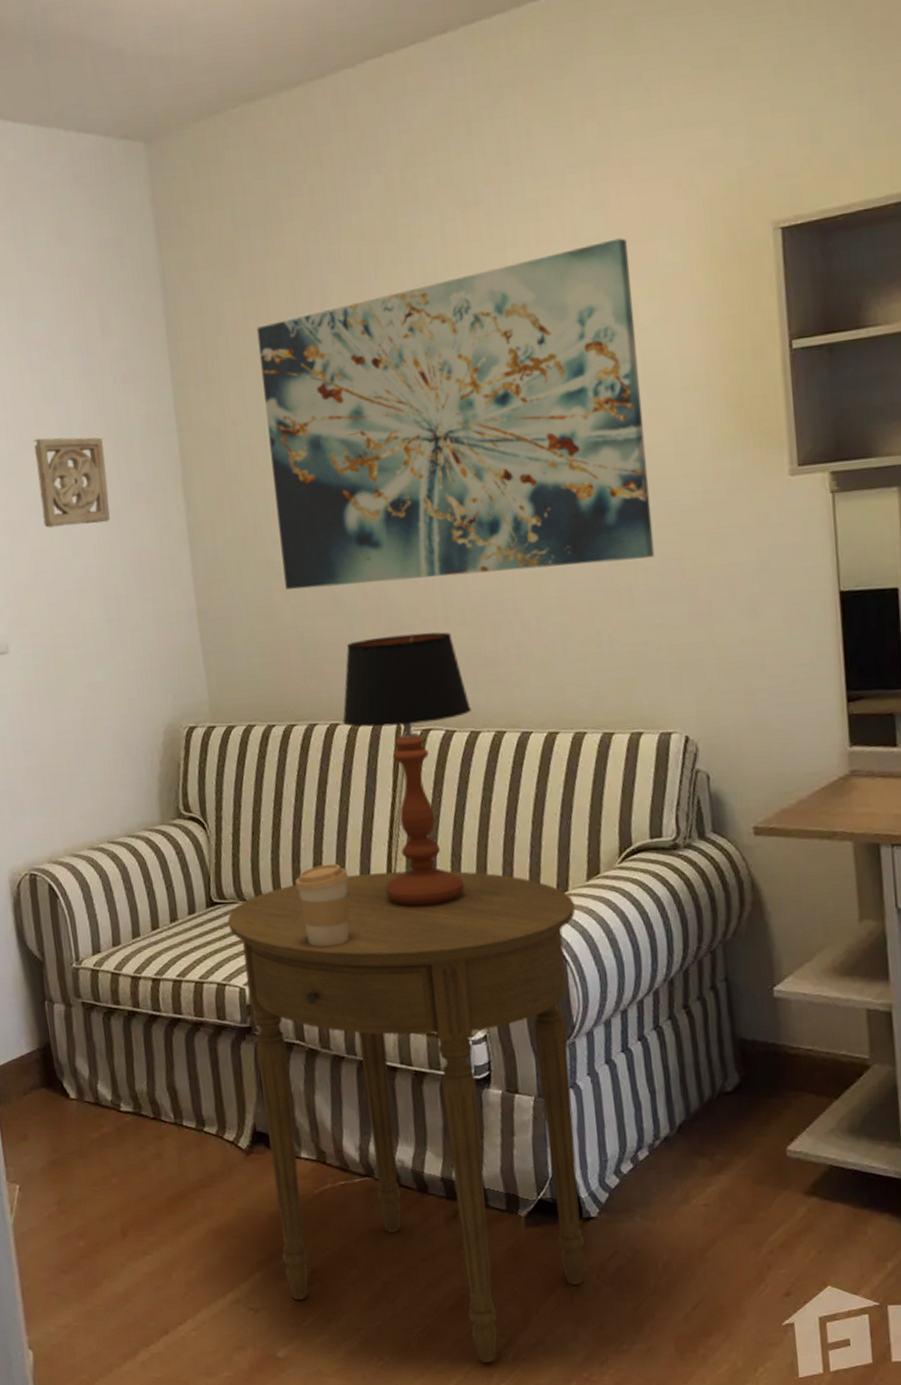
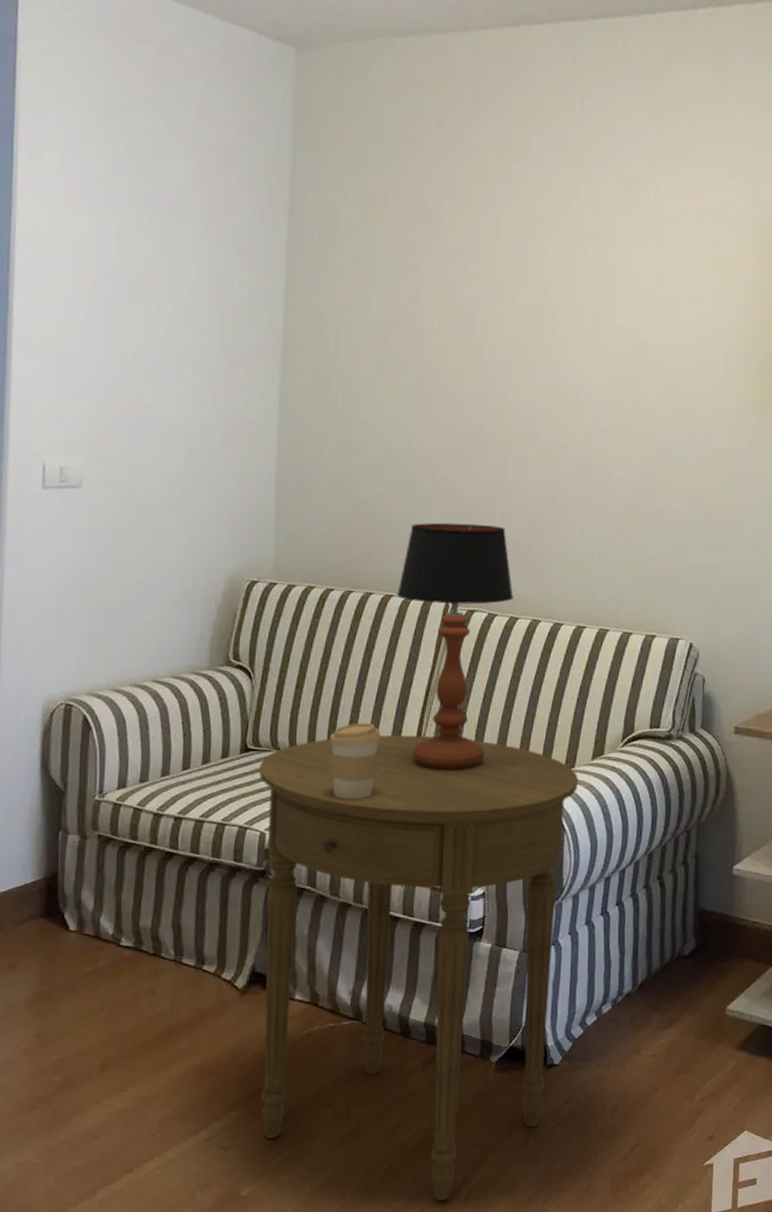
wall ornament: present [34,437,111,528] -> none [139,291,212,380]
wall art: present [256,238,655,590] -> none [363,220,698,488]

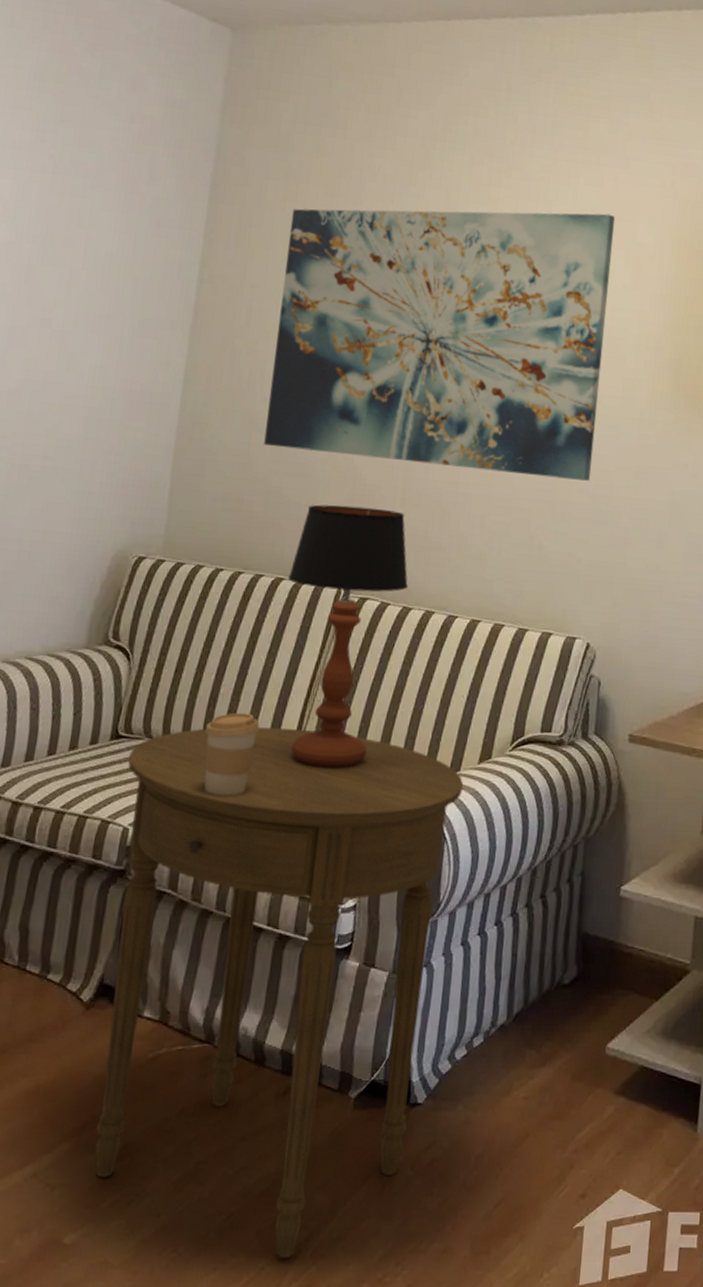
wall art: none [363,220,698,488] -> present [264,208,616,481]

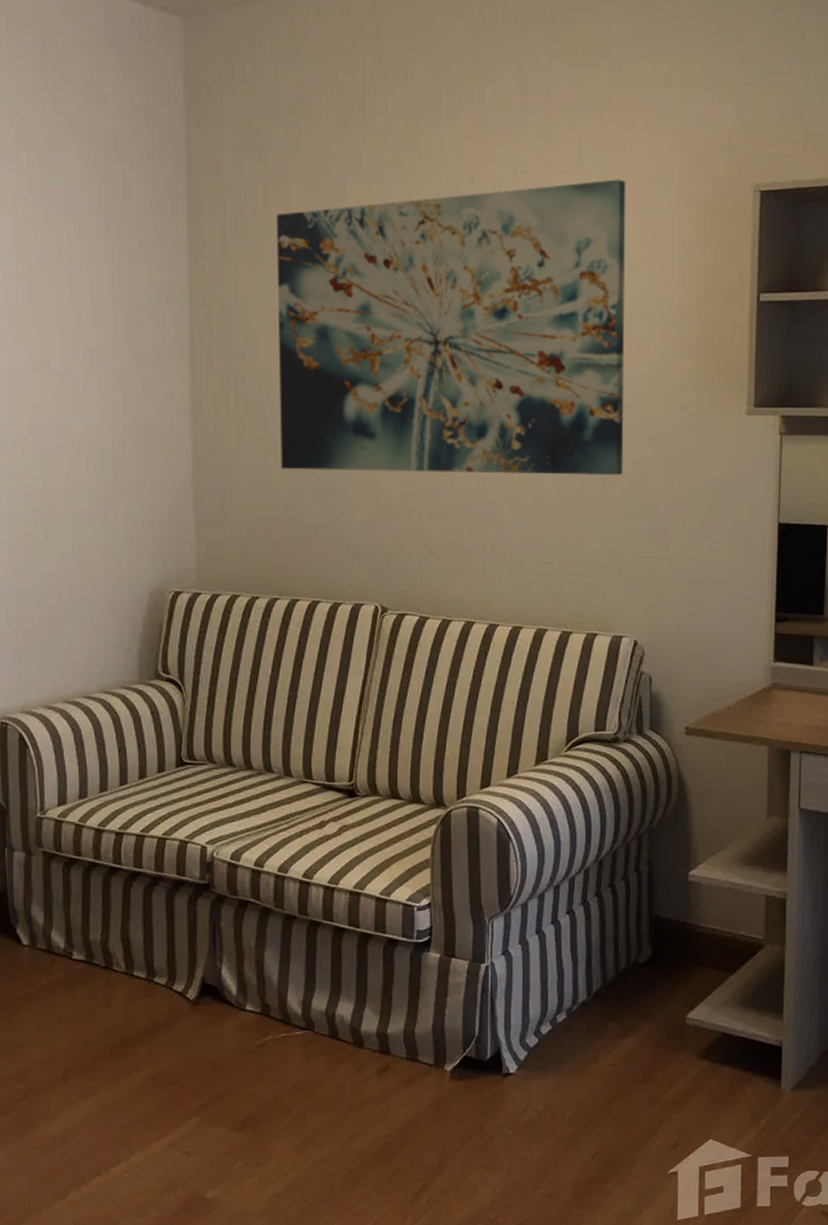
side table: present [95,727,464,1258] -> none [195,744,523,1205]
coffee cup: present [204,712,260,796] -> none [265,733,316,811]
table lamp: present [288,504,409,768] -> none [324,523,446,780]

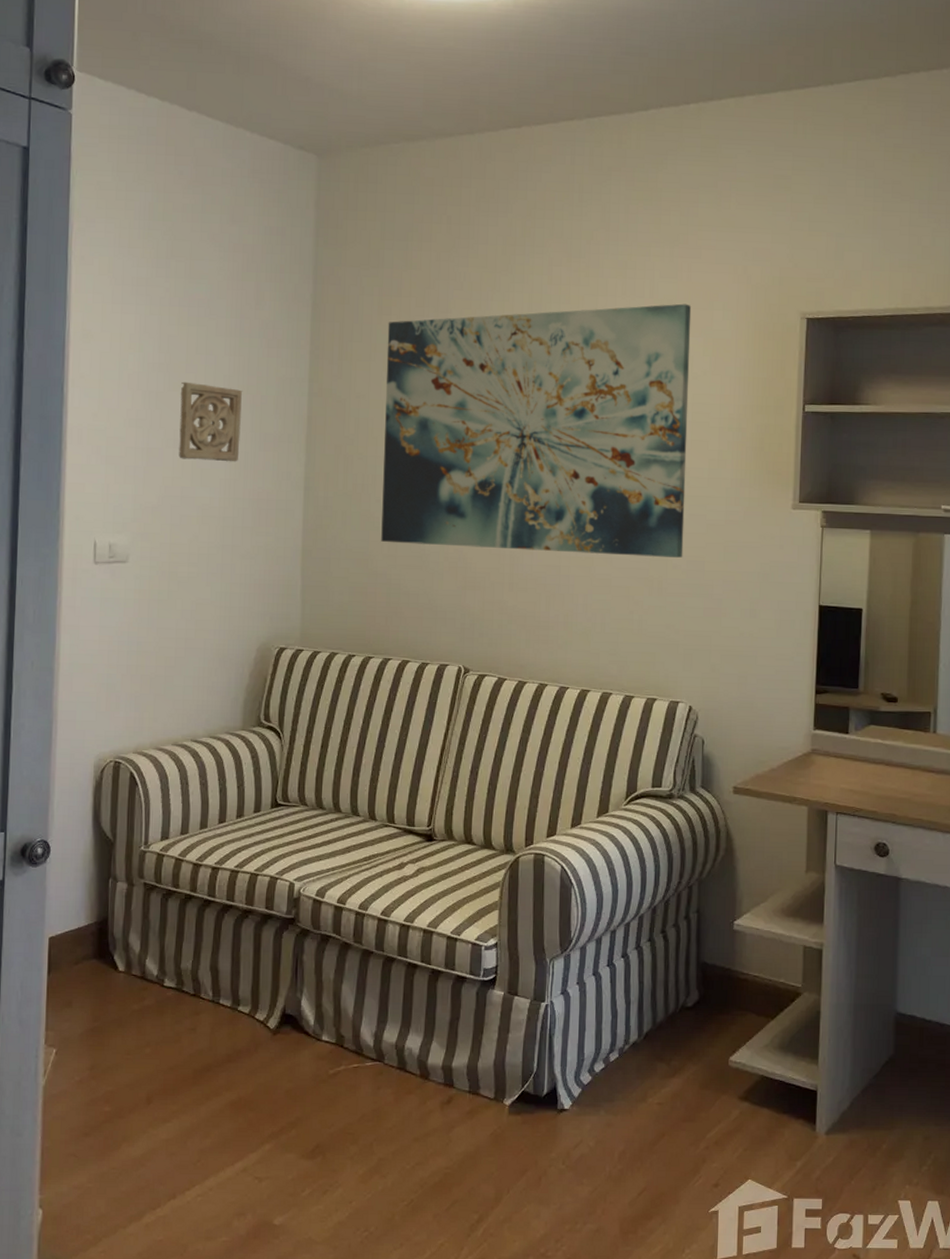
wall ornament: none [43,293,116,384] -> present [179,381,243,462]

